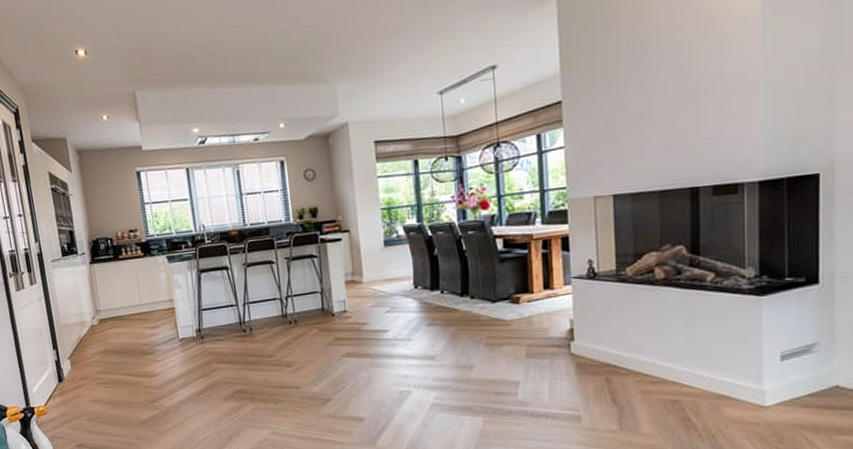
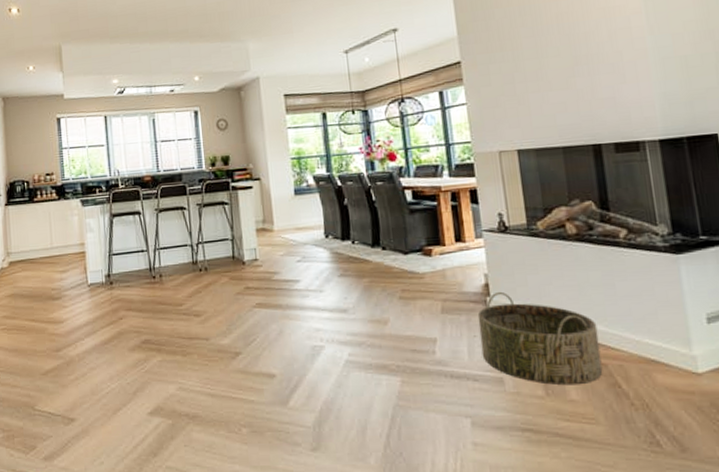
basket: none [560,336,675,420] -> present [477,291,603,385]

